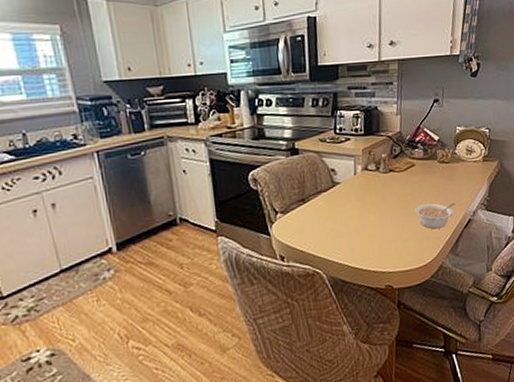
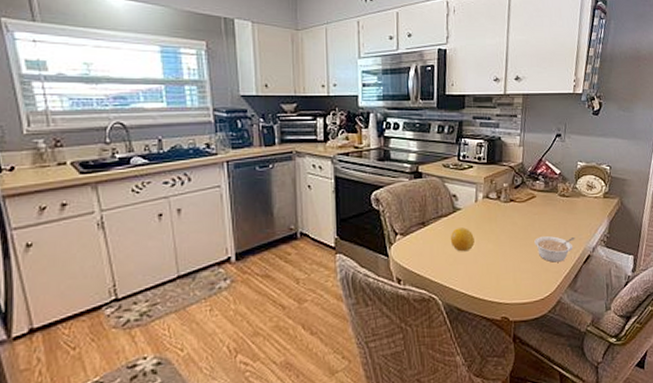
fruit: none [330,201,356,226] -> present [450,227,475,252]

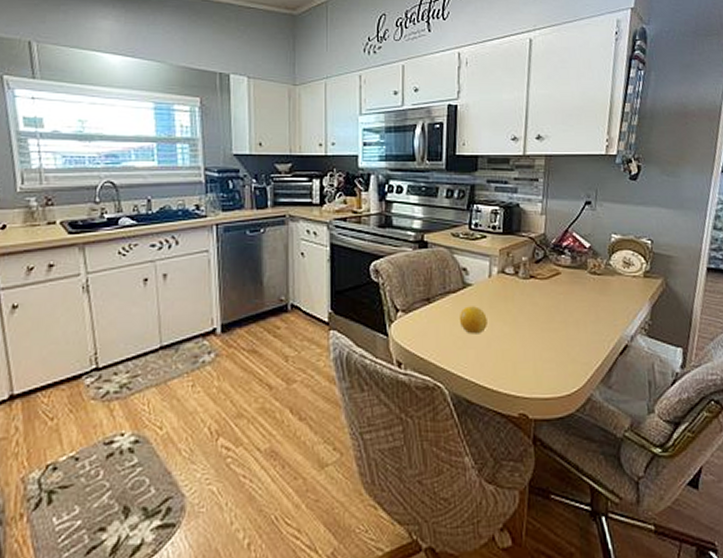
legume: present [534,236,575,263] -> none [559,320,609,352]

